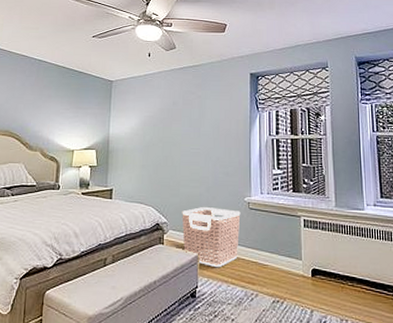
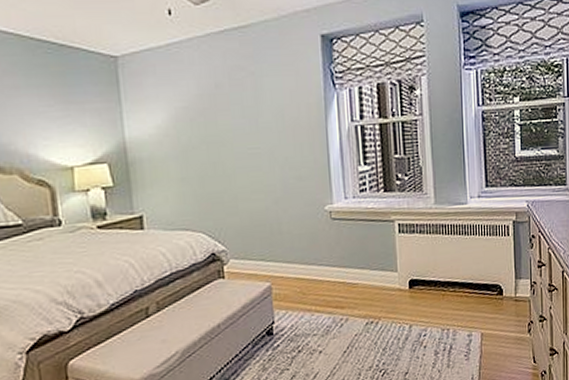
clothes hamper: present [182,207,241,267] -> none [244,223,321,296]

